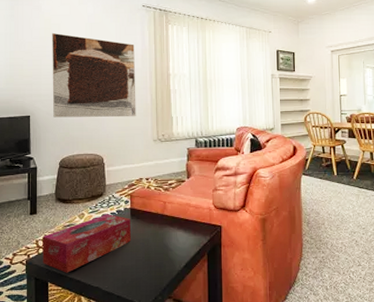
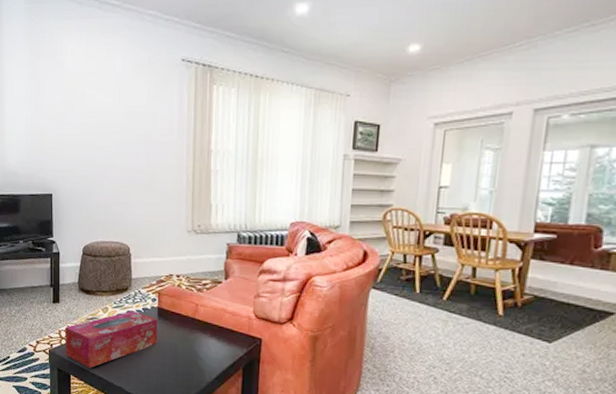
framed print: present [52,32,136,118] -> none [76,95,170,202]

